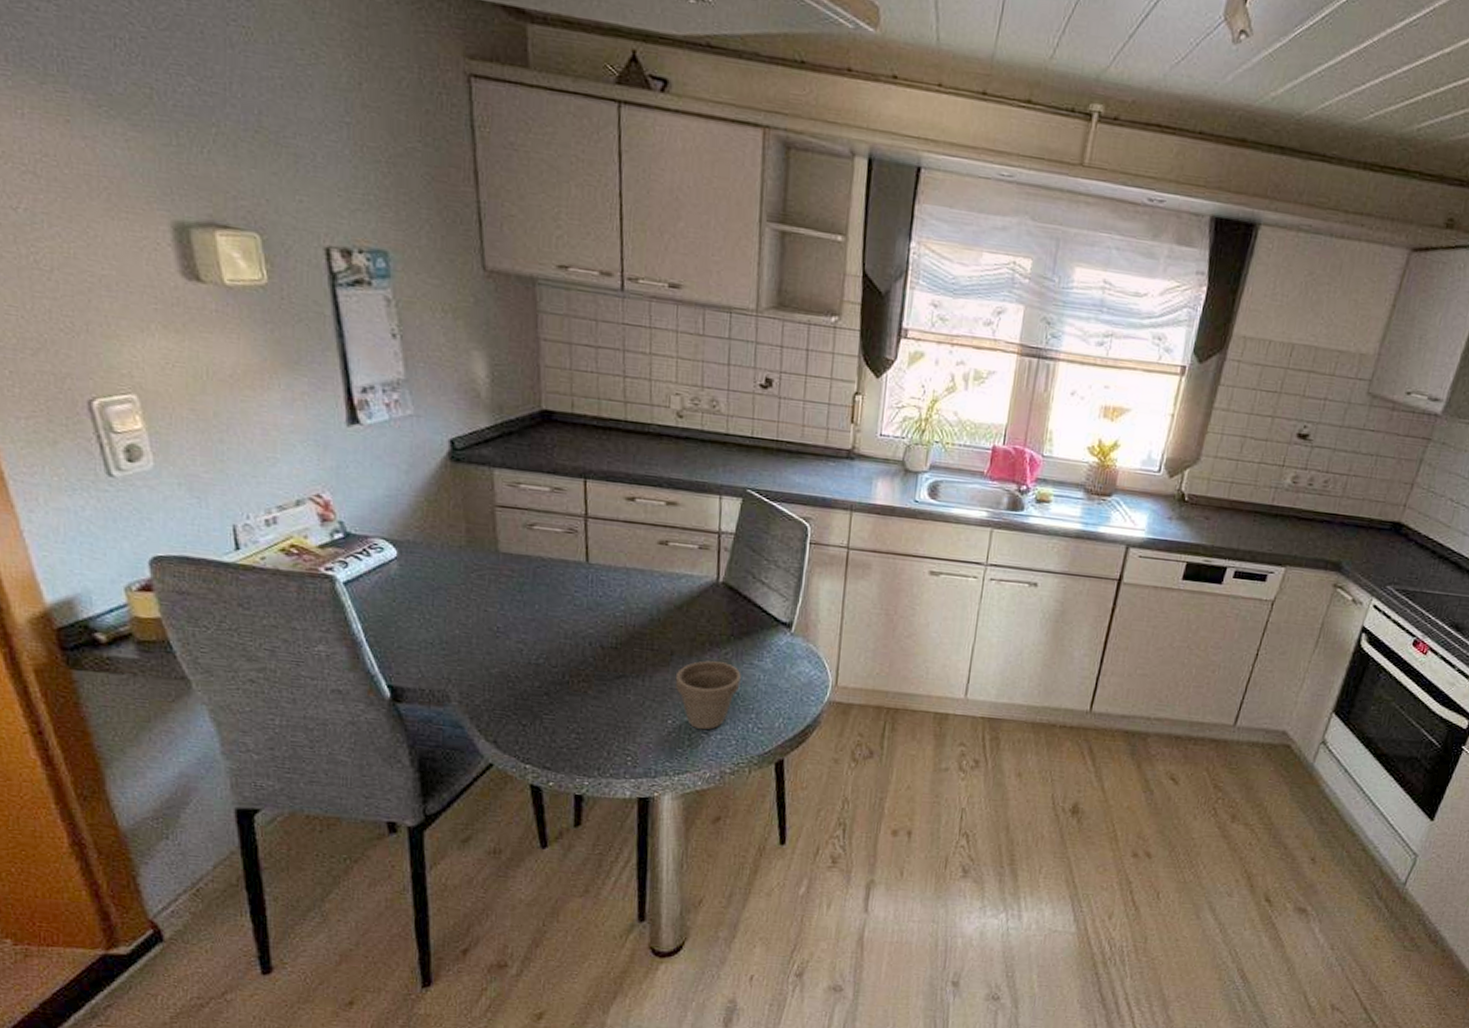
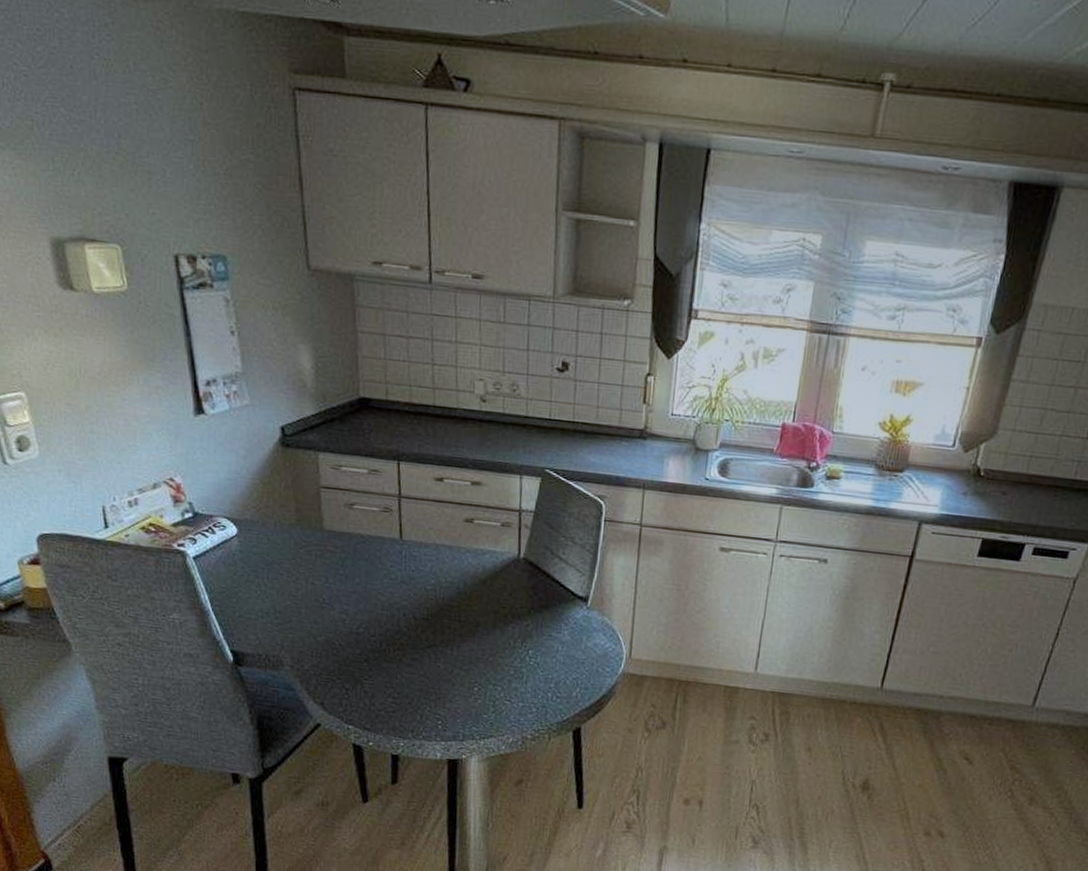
flower pot: present [675,660,741,730] -> none [480,632,541,698]

